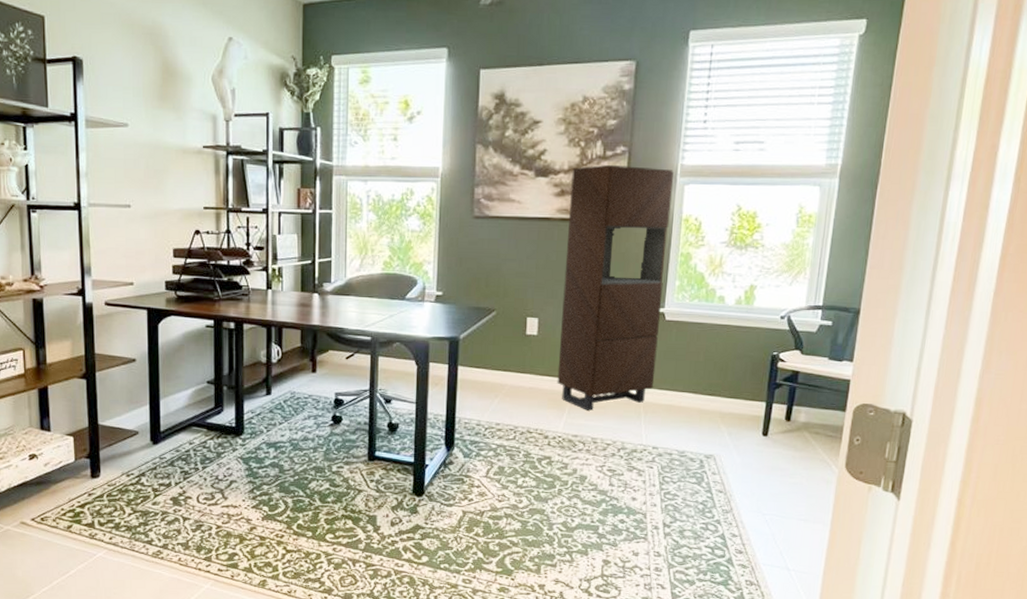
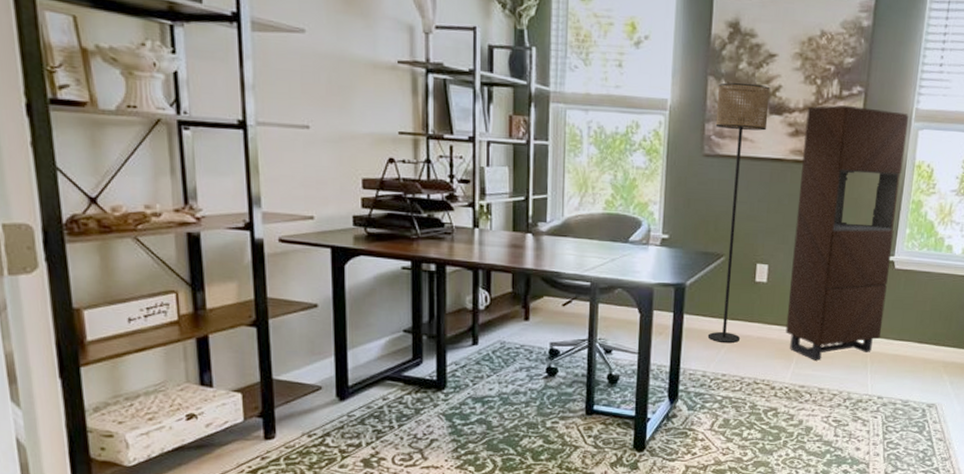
floor lamp: none [481,149,536,394] -> present [707,82,770,344]

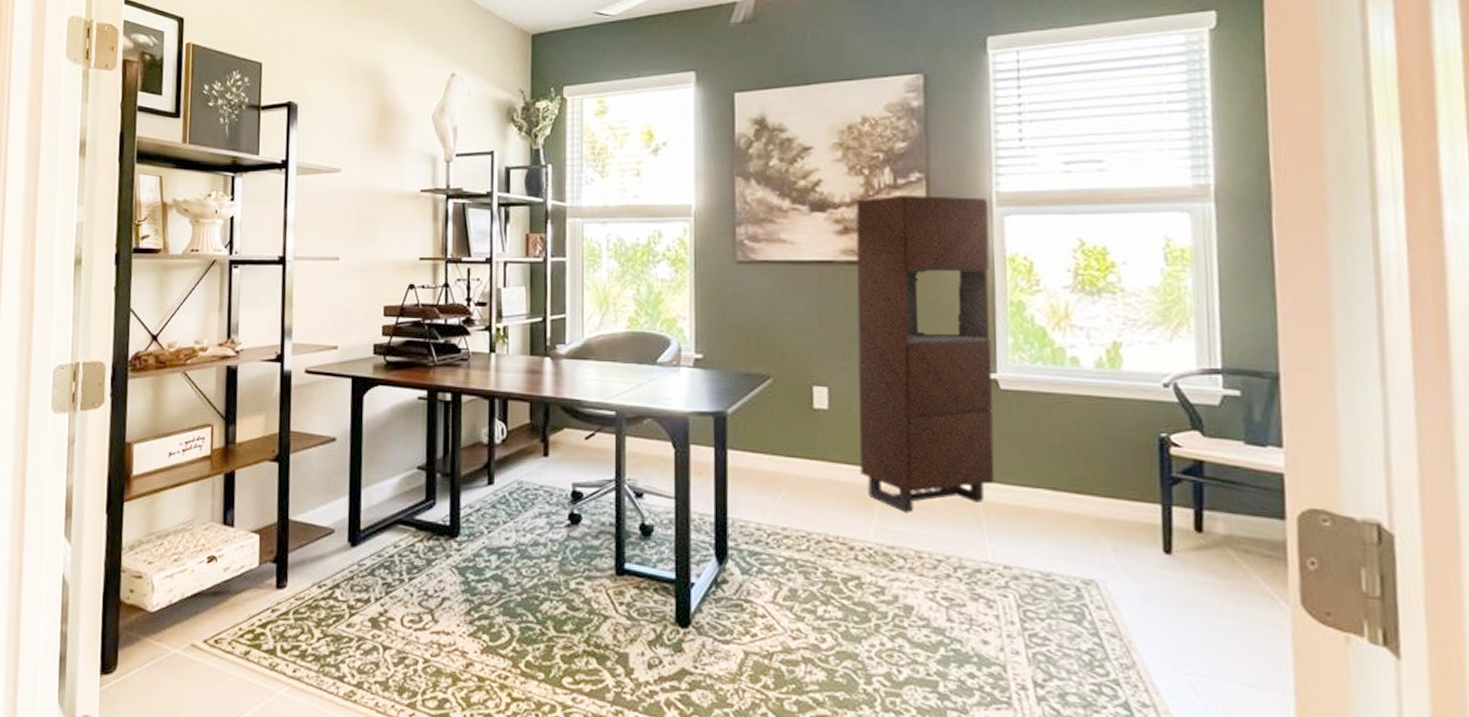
floor lamp: present [707,82,770,344] -> none [747,180,809,487]

